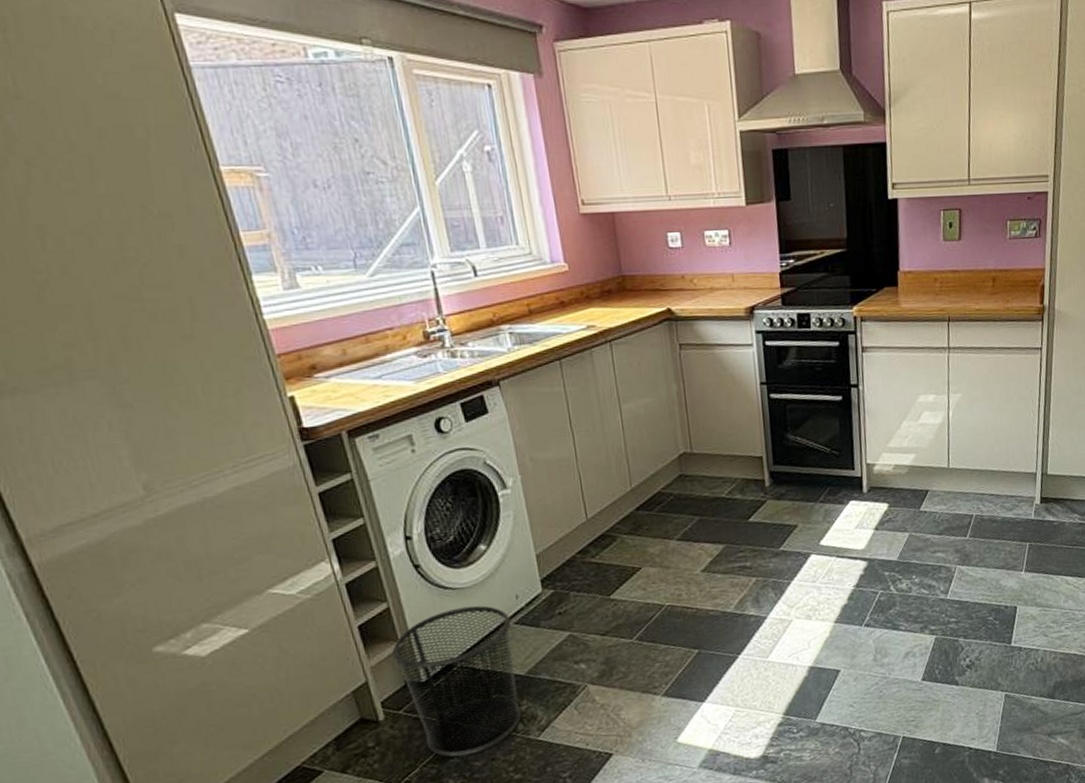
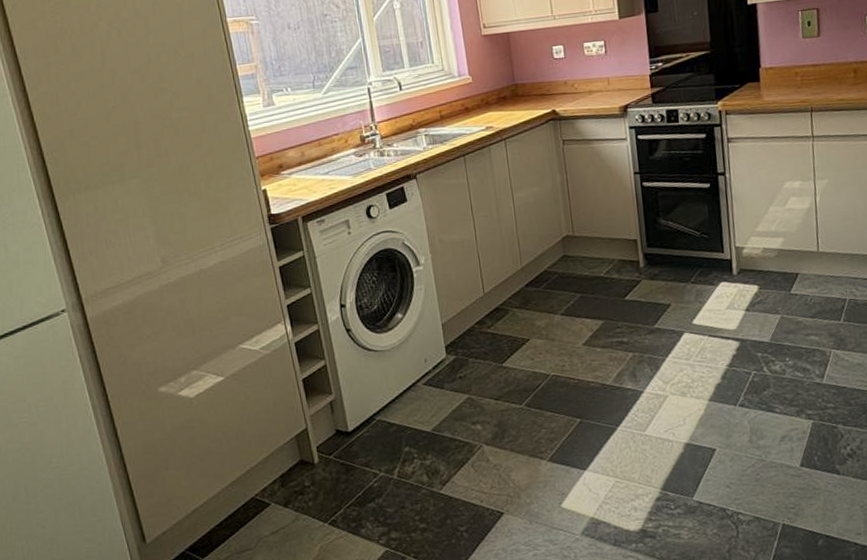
waste bin: present [392,605,522,757] -> none [327,366,427,502]

